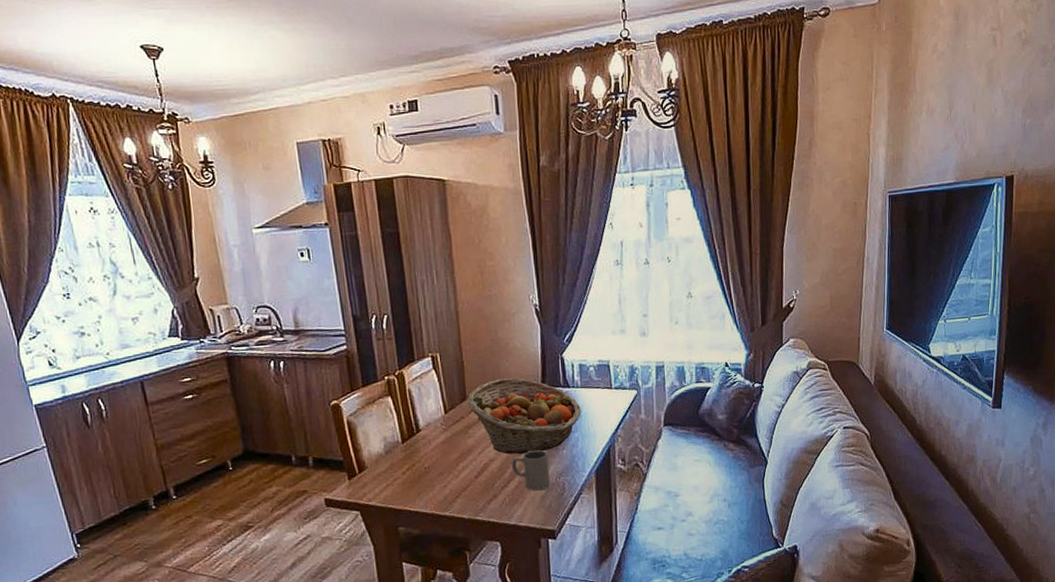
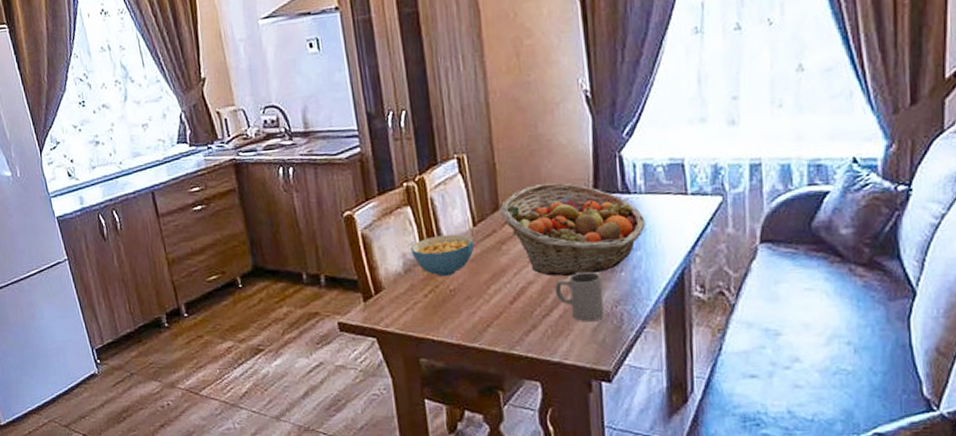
cereal bowl: none [391,420,446,456] -> present [411,234,475,276]

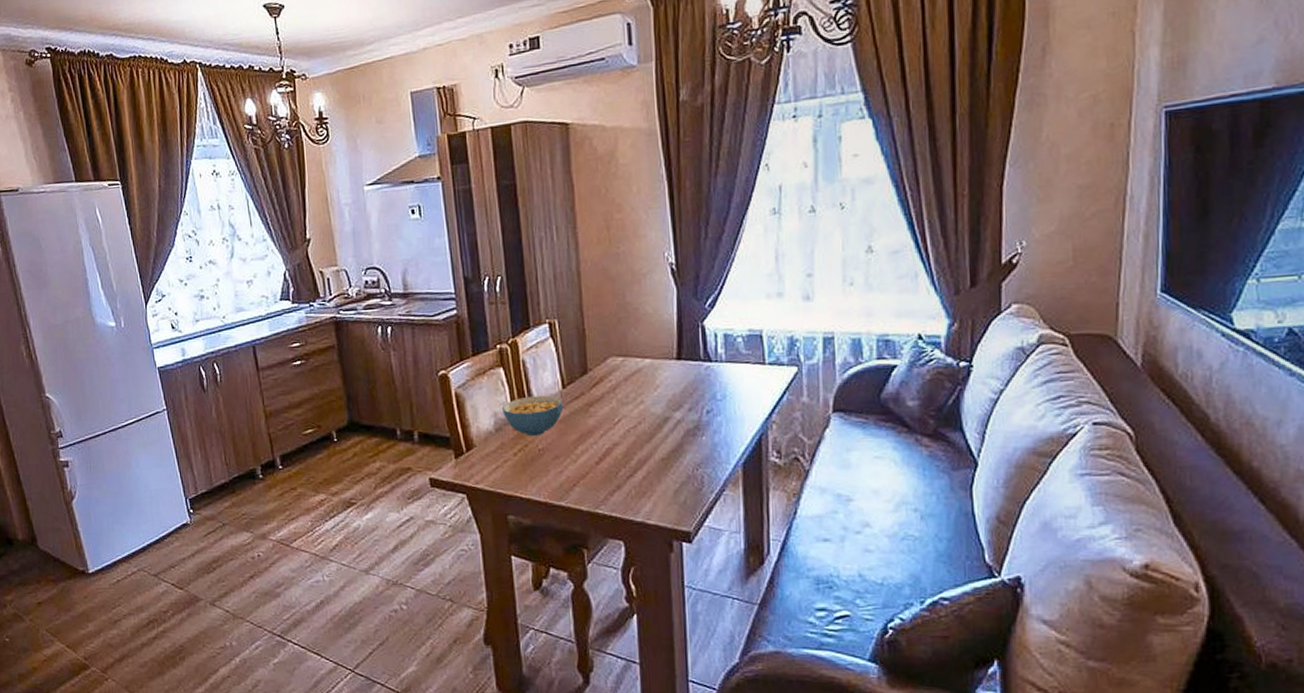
fruit basket: present [500,183,646,277] -> none [588,349,726,440]
mug: present [554,271,605,322] -> none [639,434,686,484]

